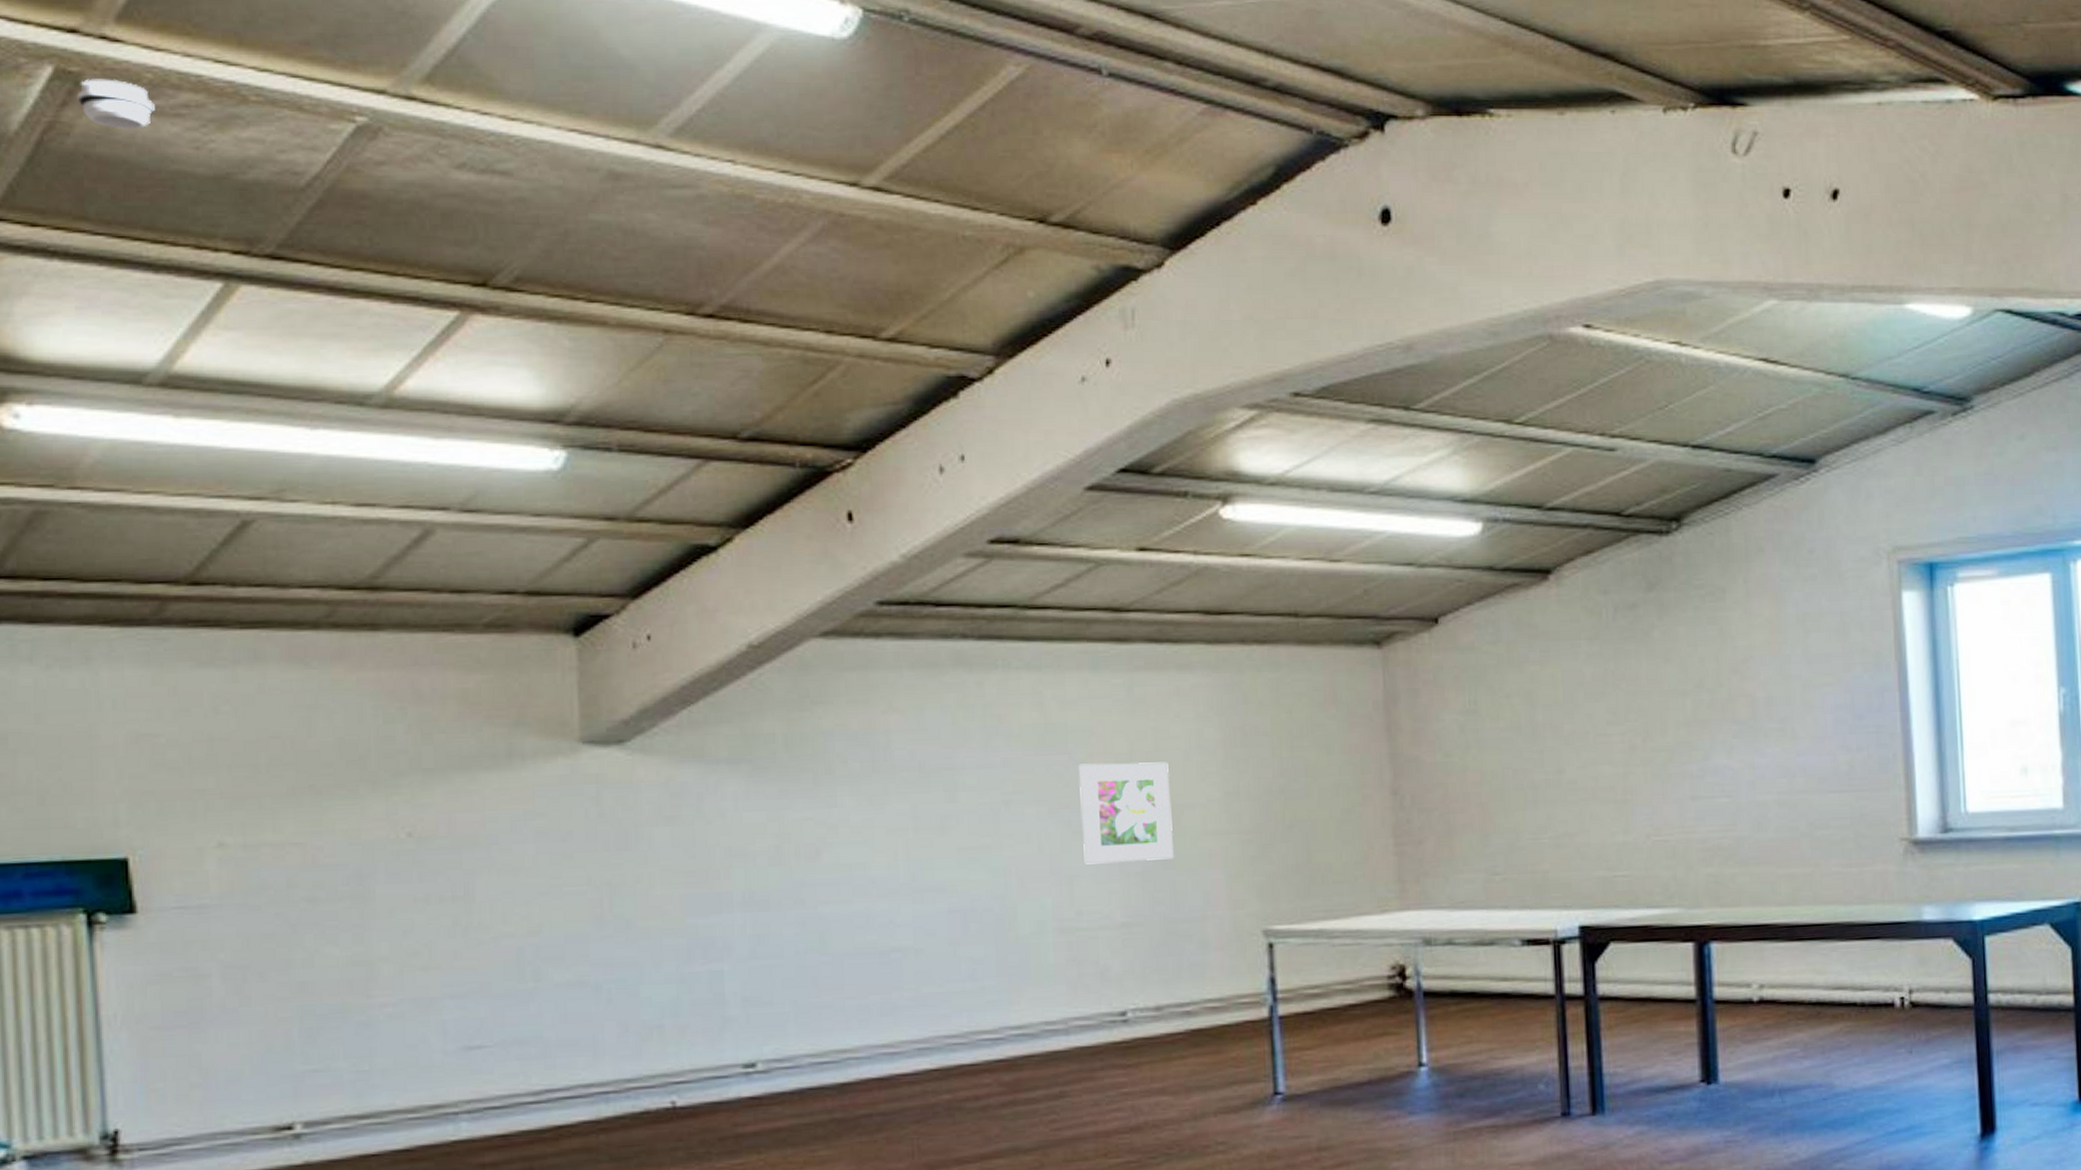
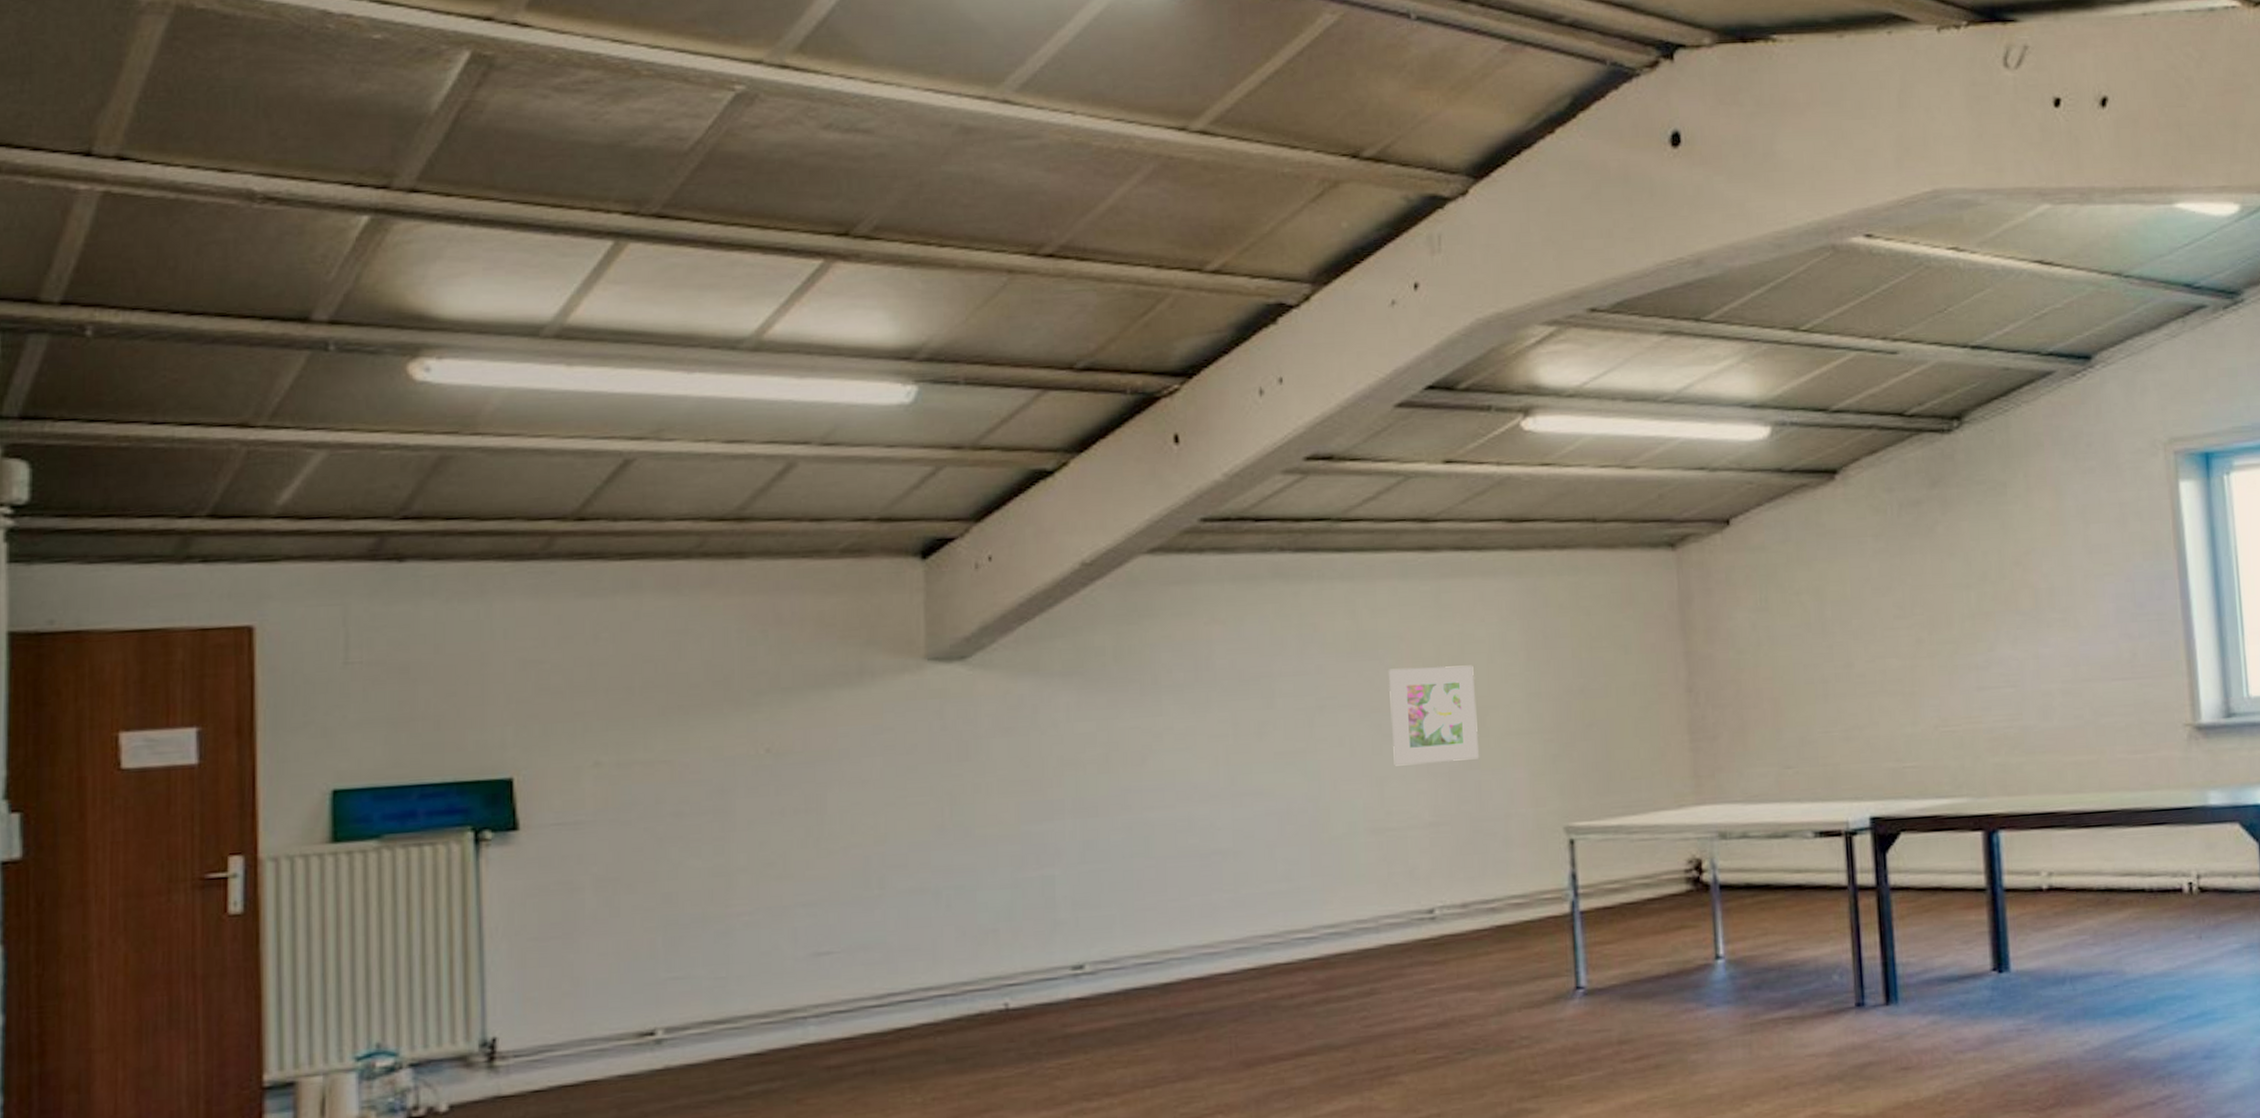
smoke detector: present [77,79,155,129] -> none [490,60,558,105]

